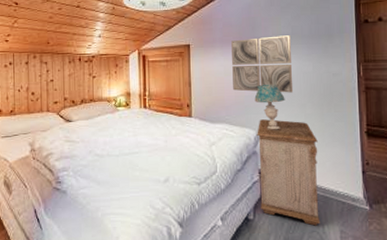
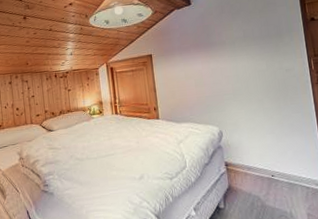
wall art: present [231,35,294,93] -> none [189,38,251,93]
table lamp: present [254,83,285,130] -> none [215,83,244,126]
nightstand: present [257,119,321,226] -> none [220,115,288,211]

